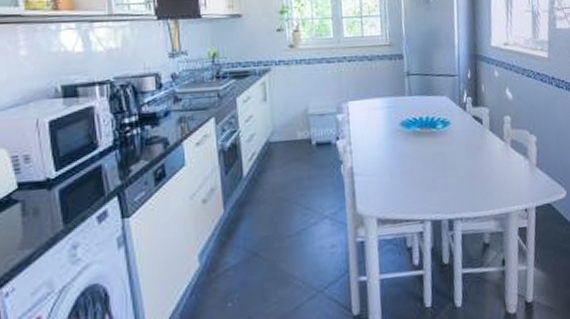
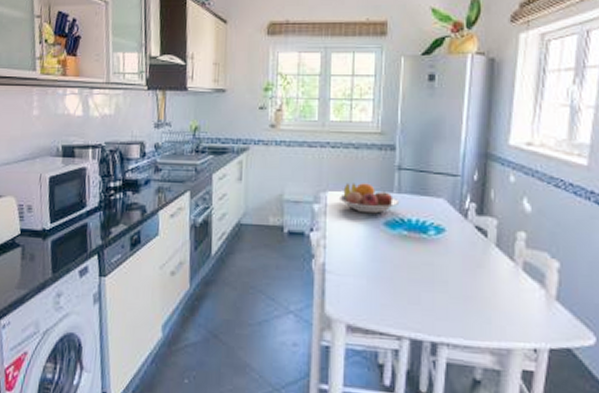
fruit bowl: none [358,90,412,118] -> present [338,182,400,214]

